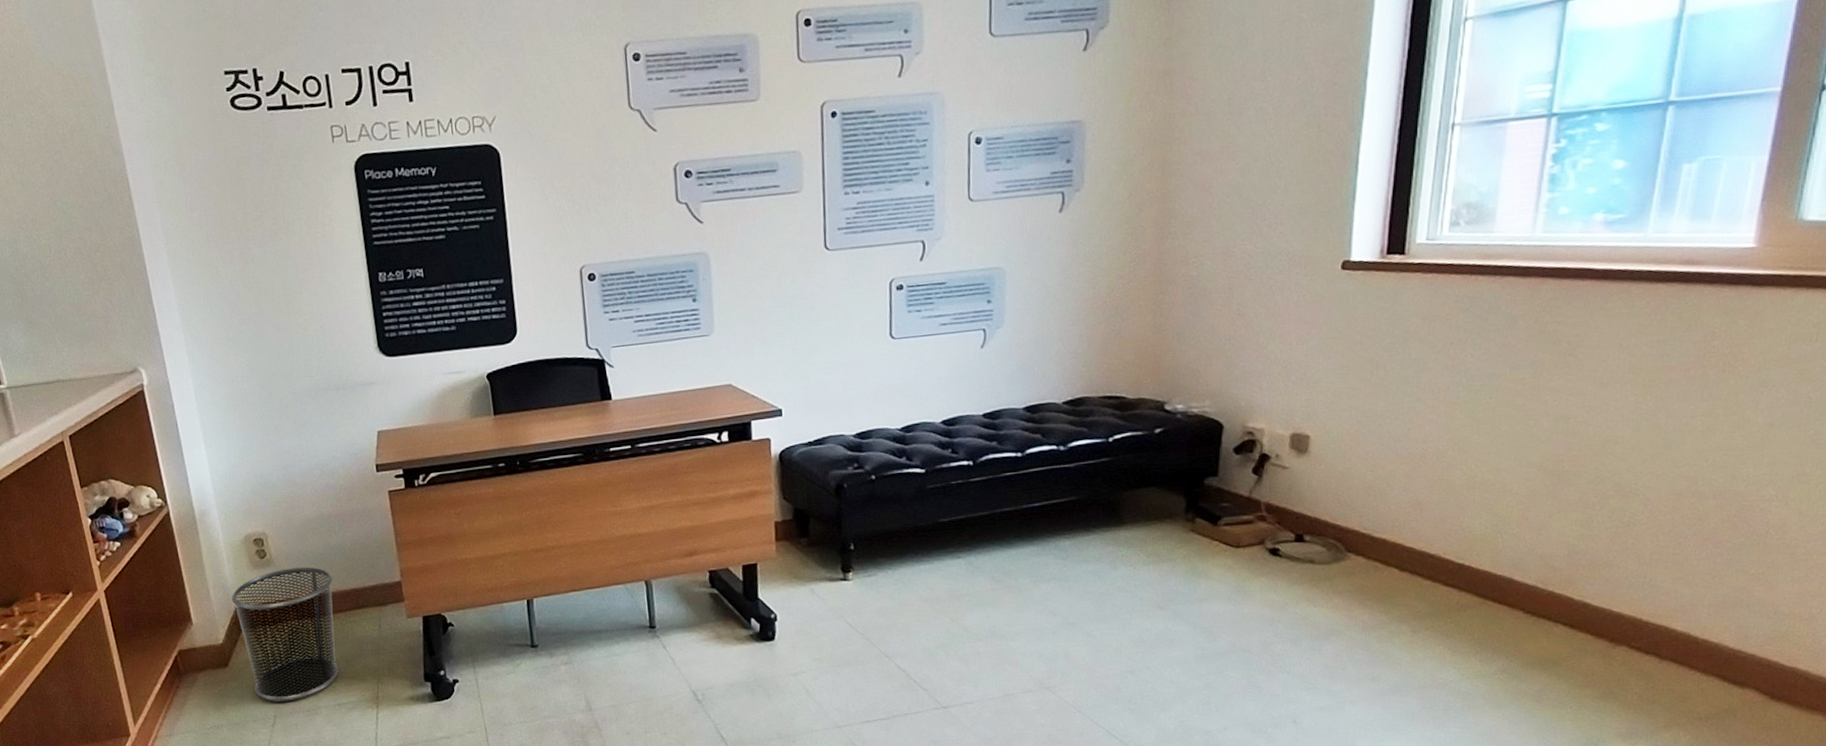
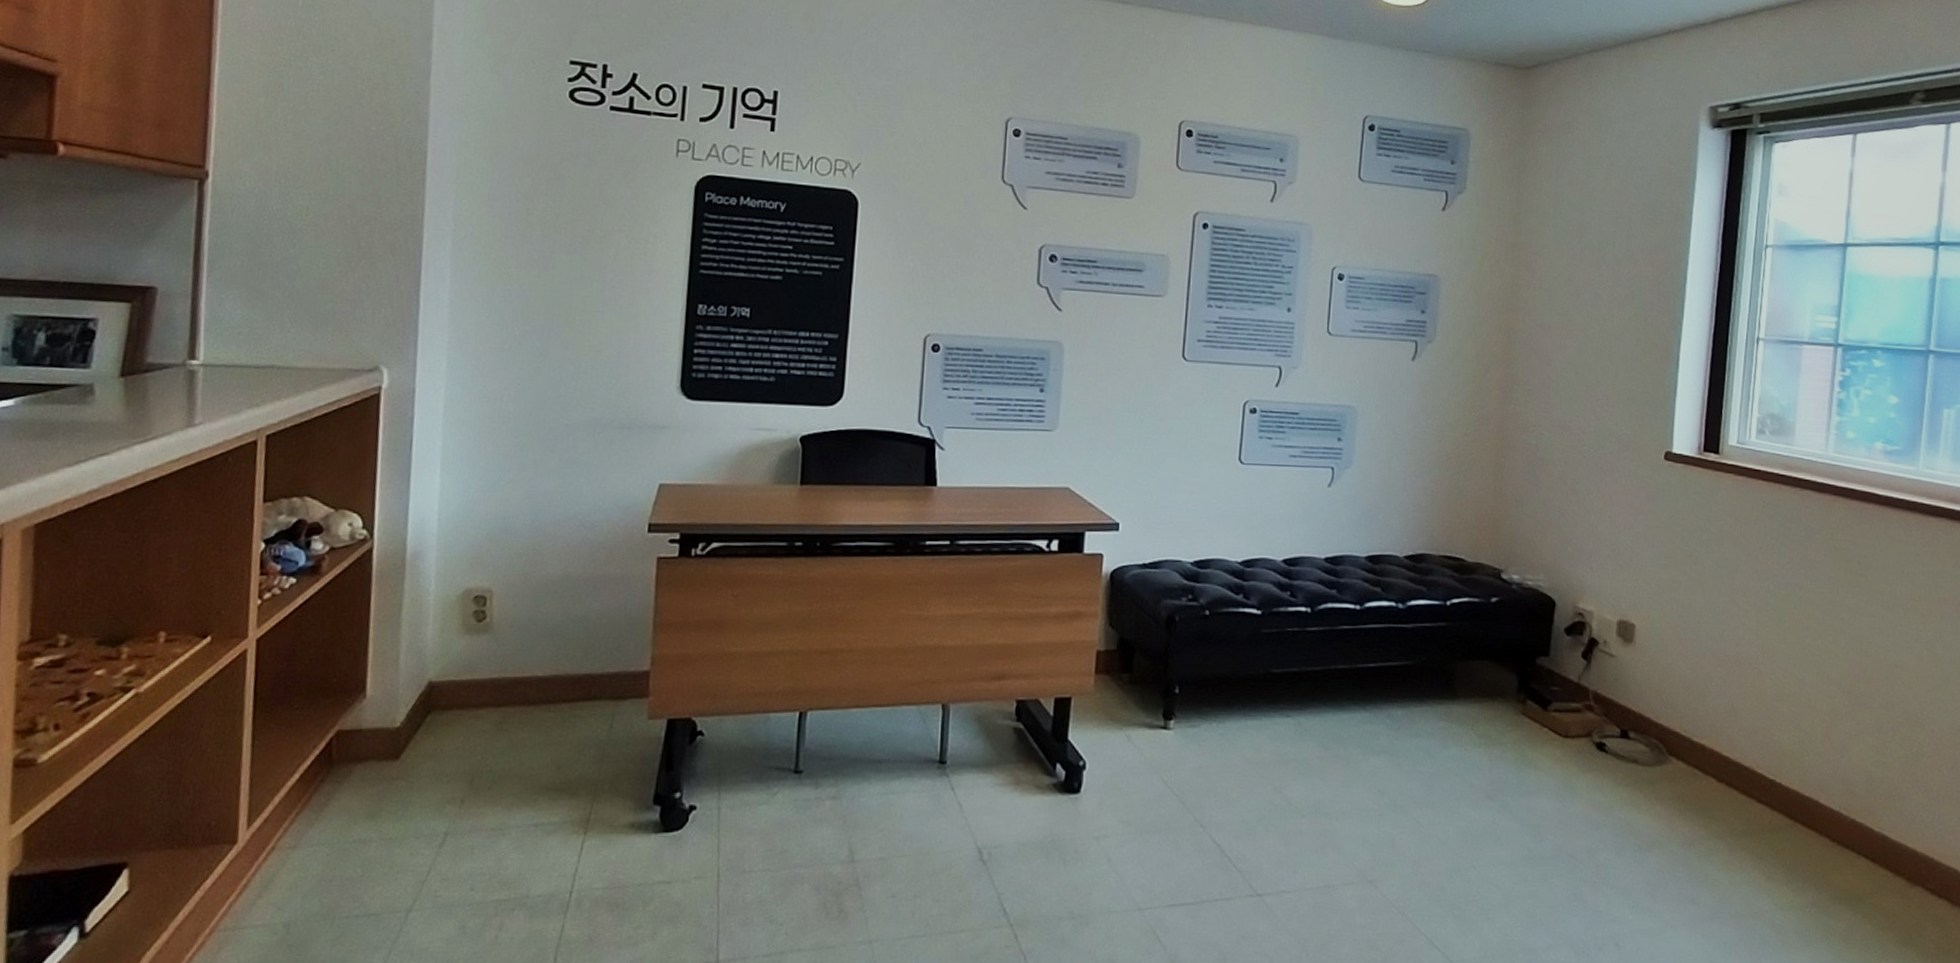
waste bin: present [231,566,339,702] -> none [426,638,564,814]

